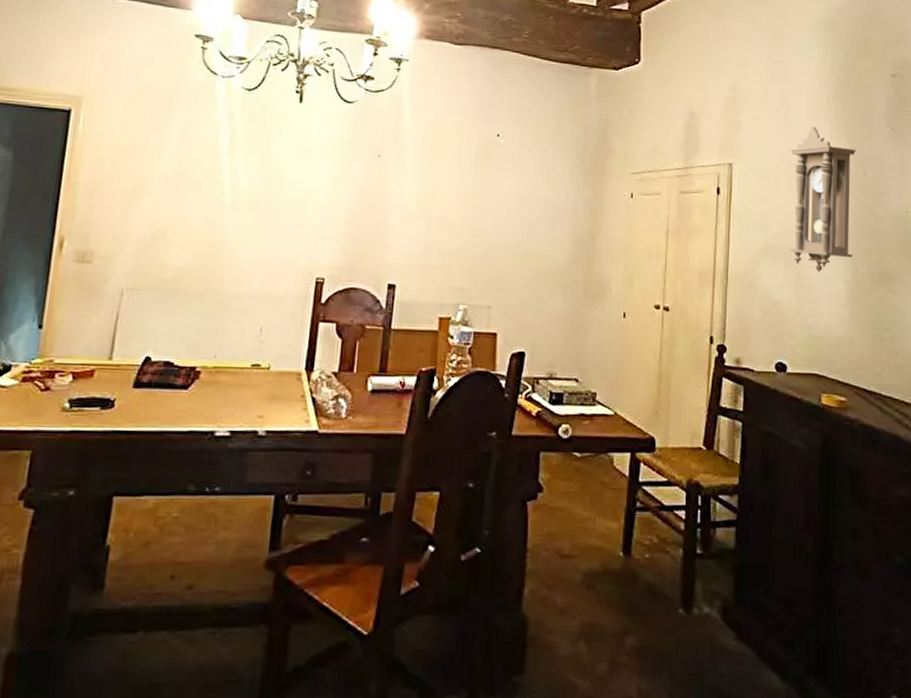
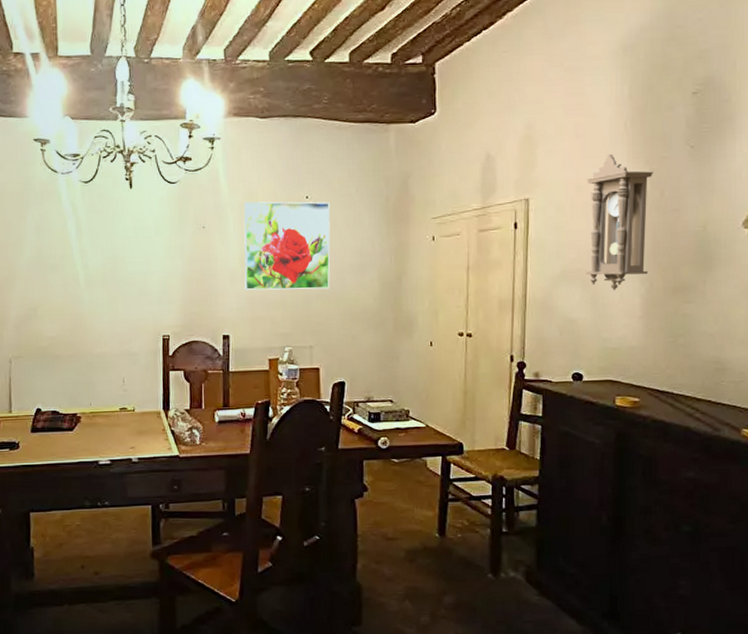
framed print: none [419,133,522,241] -> present [244,201,330,291]

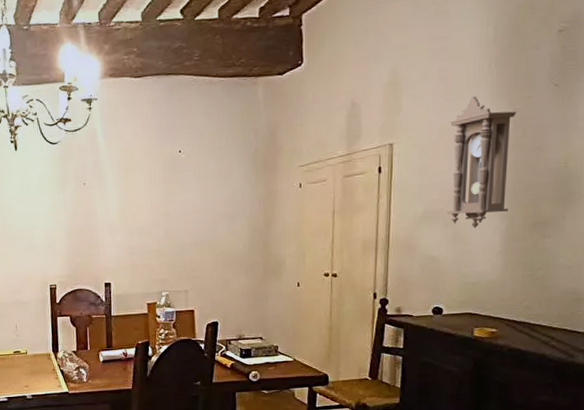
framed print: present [244,201,330,291] -> none [121,155,203,241]

